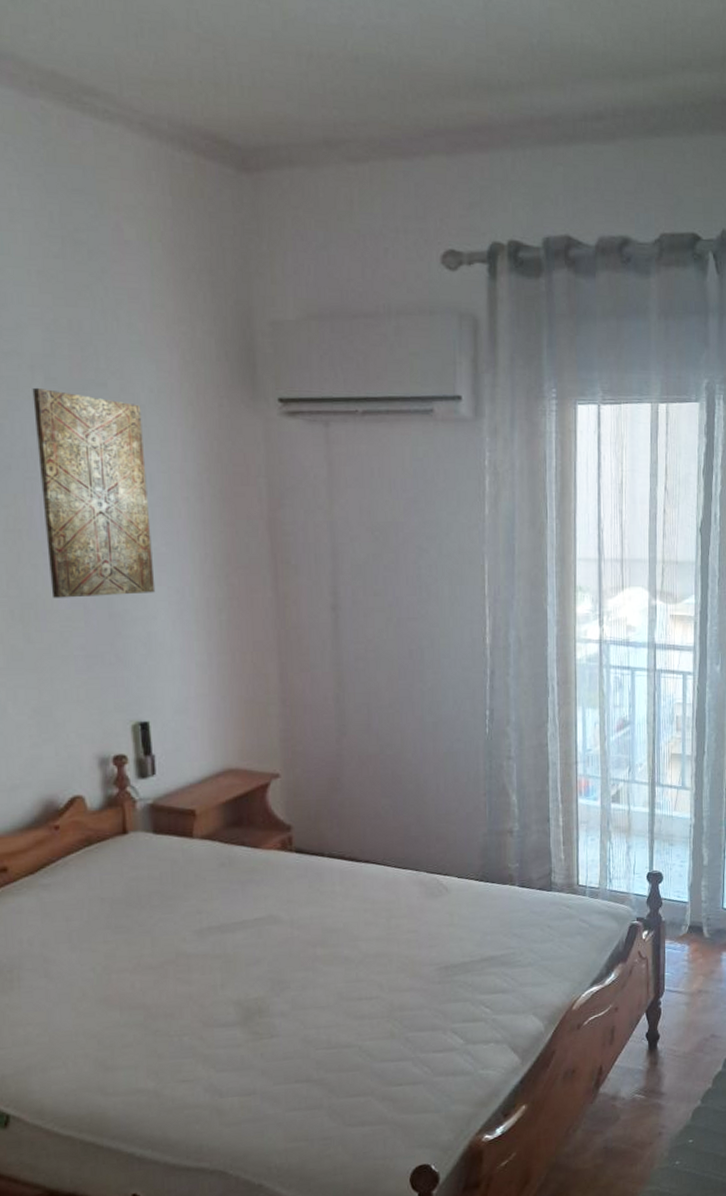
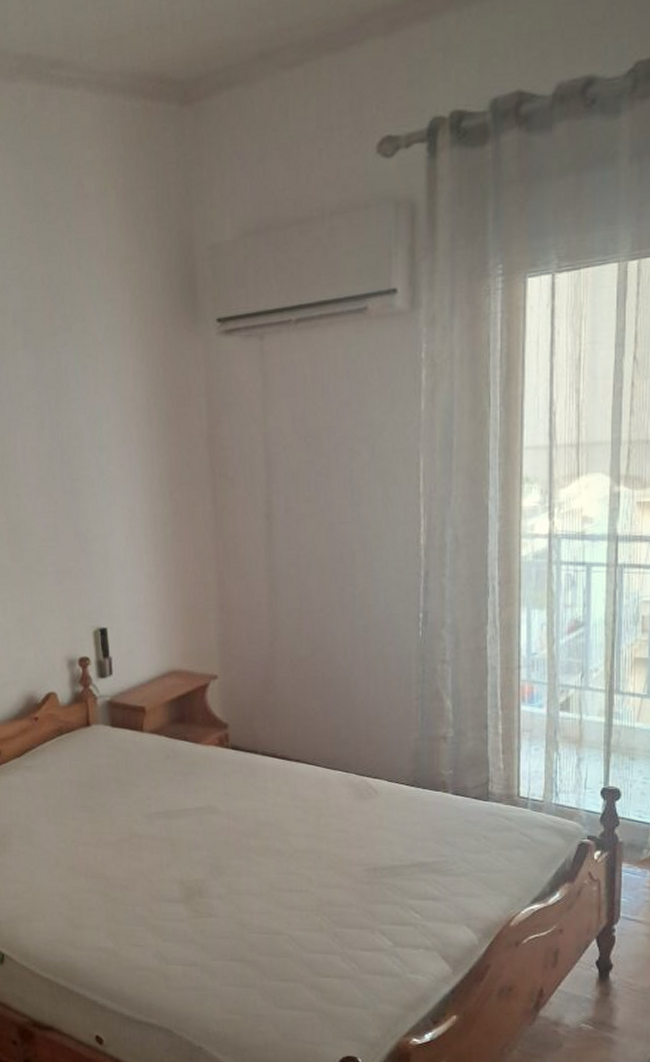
wall art: present [32,387,156,598] -> none [14,339,112,522]

